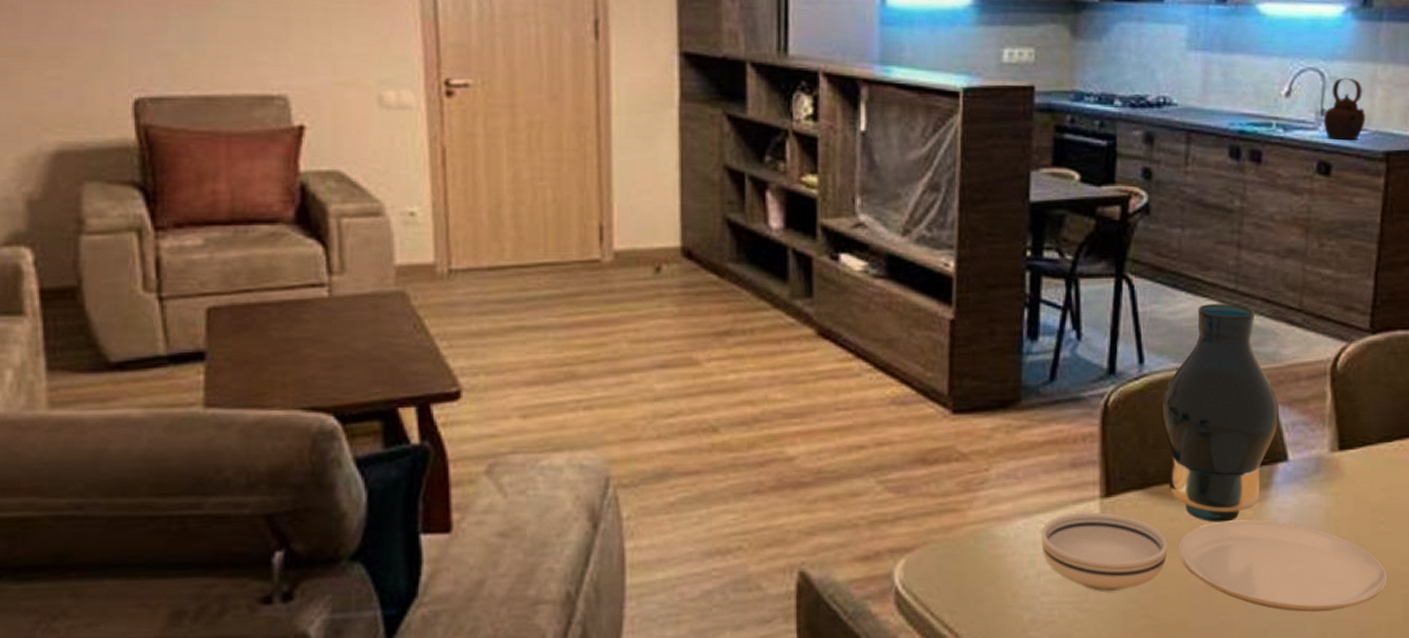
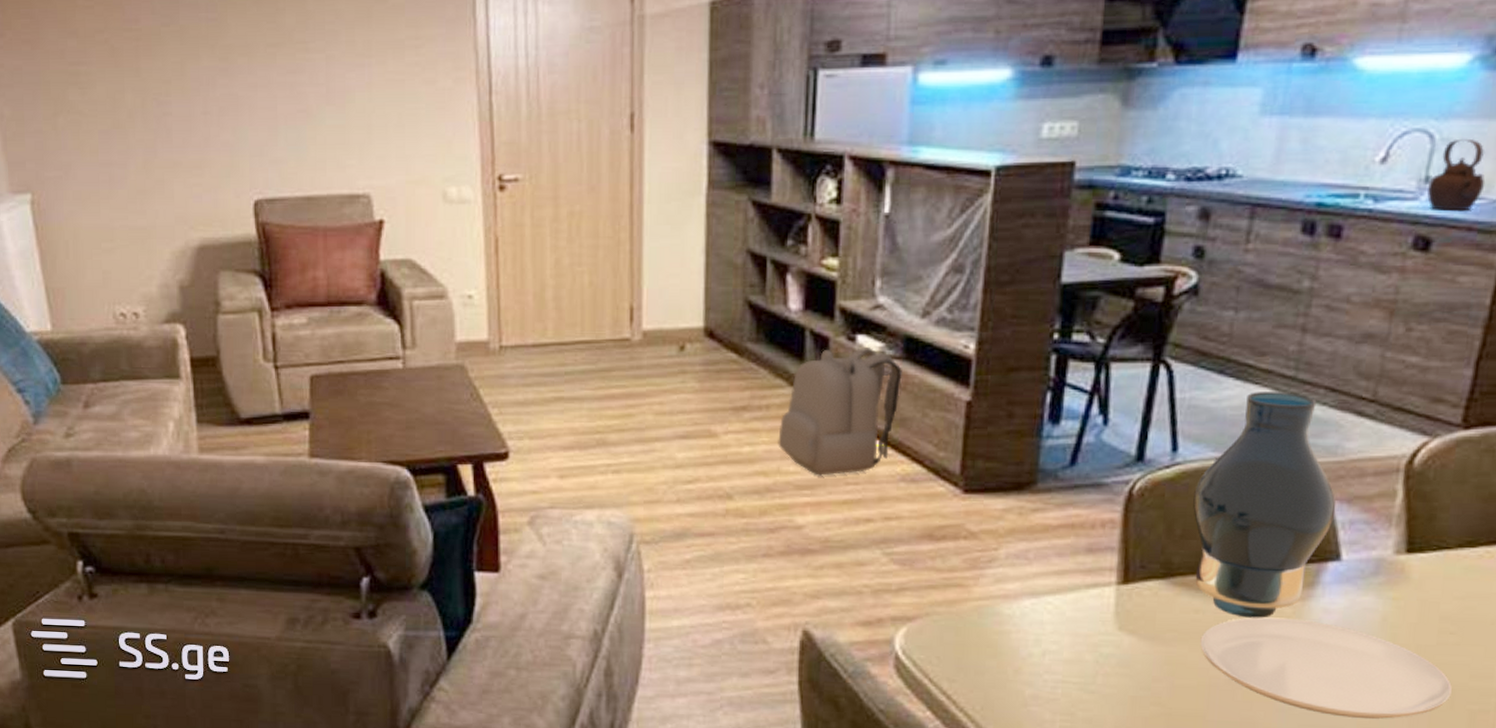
backpack: none [764,265,886,402] -> present [778,346,902,476]
bowl: present [1041,511,1168,591] -> none [1048,596,1190,676]

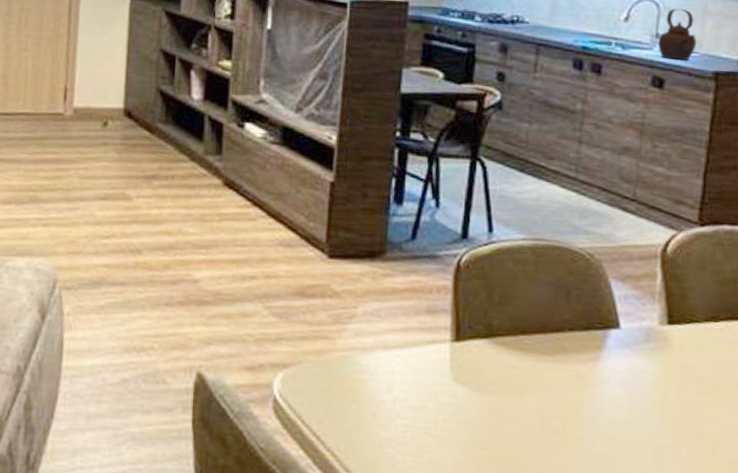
backpack: present [778,346,902,476] -> none [180,133,280,237]
vase: present [1193,392,1336,618] -> none [507,187,613,375]
plate: present [1200,617,1452,719] -> none [518,374,712,467]

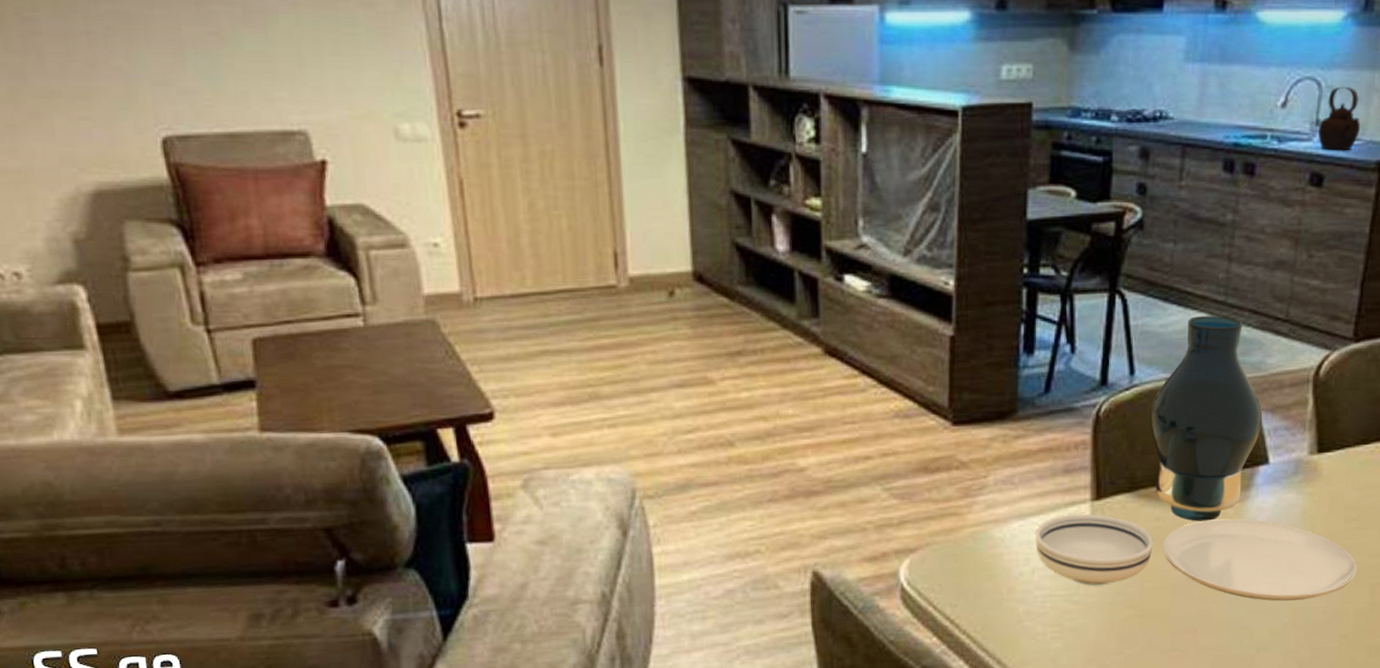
bowl: none [398,351,509,423] -> present [1035,513,1153,585]
vase: none [507,187,613,375] -> present [1150,316,1263,521]
plate: none [518,374,712,467] -> present [1162,518,1357,601]

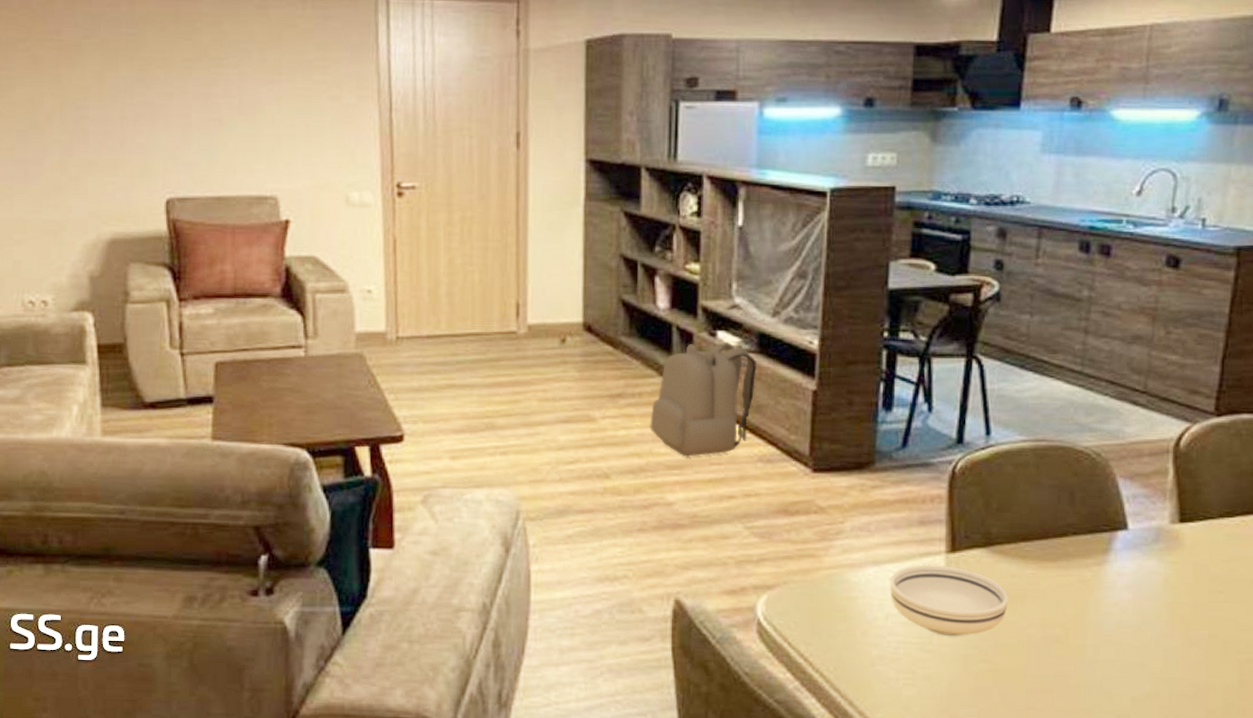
backpack: none [775,286,889,417] -> present [650,341,757,457]
vase: present [1150,316,1263,521] -> none [1006,384,1121,582]
plate: present [1162,518,1357,601] -> none [1018,580,1224,669]
teapot: present [1318,86,1361,150] -> none [1174,177,1218,235]

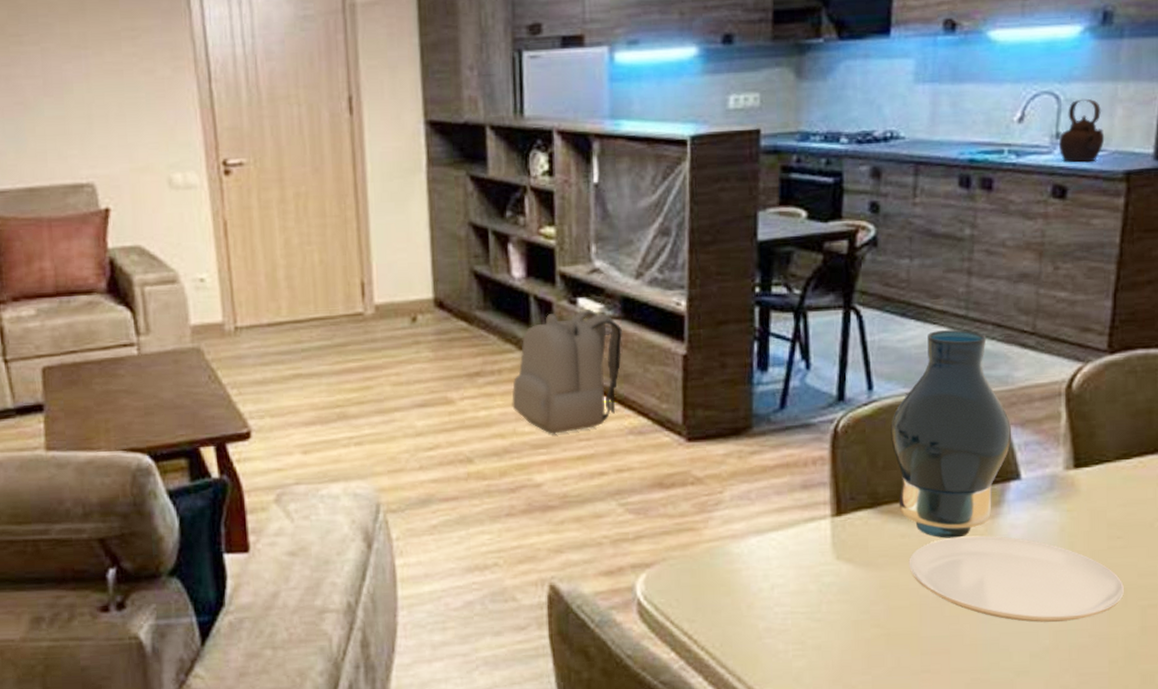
bowl: present [890,564,1008,636] -> none [774,529,899,603]
vase: none [1006,384,1121,582] -> present [890,330,1012,538]
plate: none [1018,580,1224,669] -> present [909,535,1124,622]
teapot: none [1174,177,1218,235] -> present [1059,98,1105,162]

